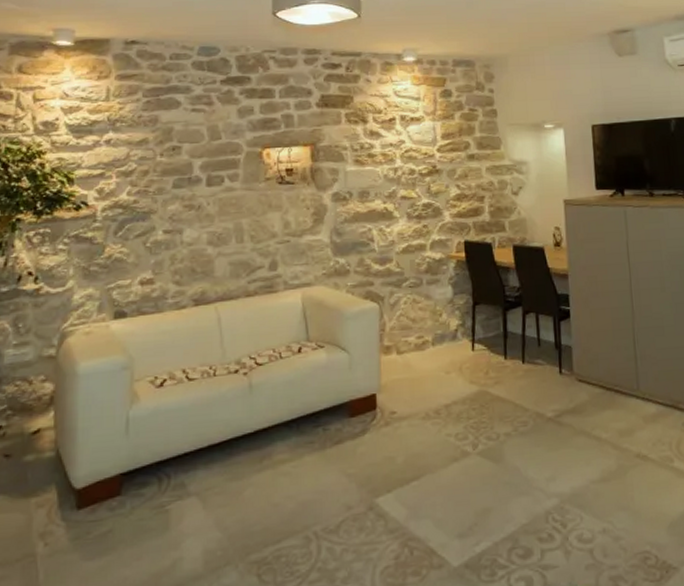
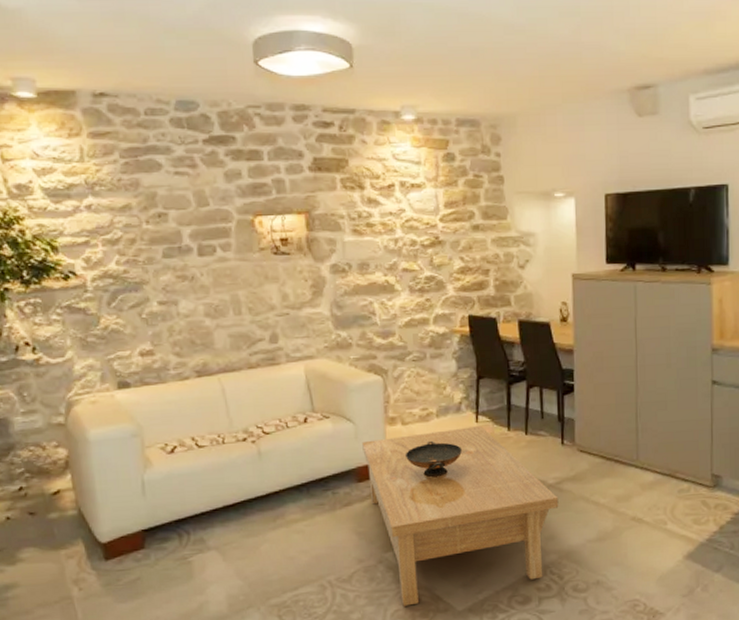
coffee table: none [356,354,559,562] -> present [362,425,559,606]
decorative bowl: none [399,370,459,412] -> present [404,440,463,478]

